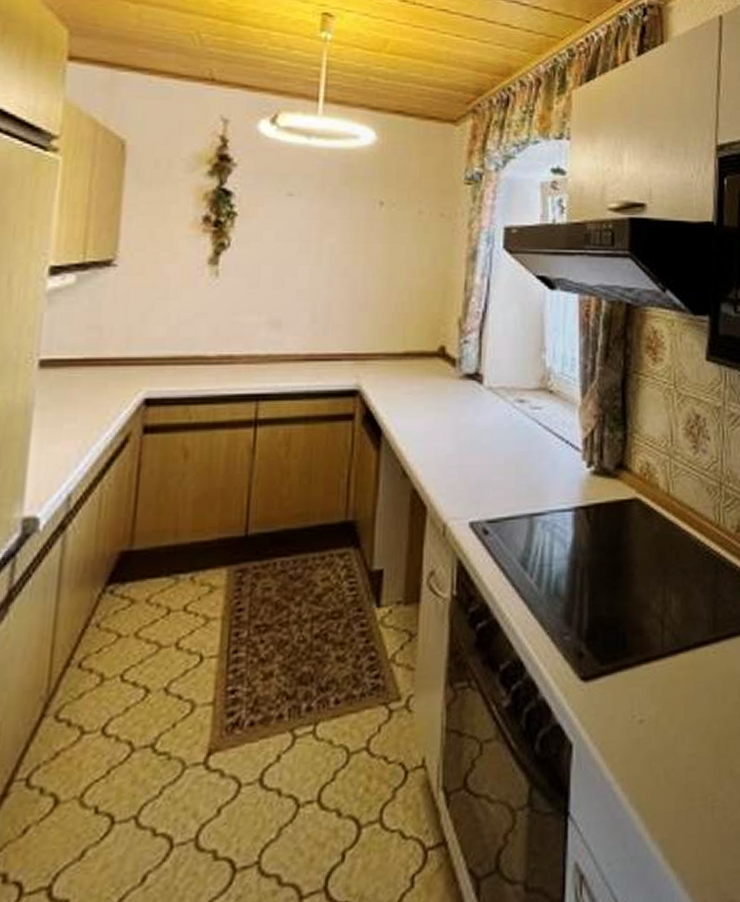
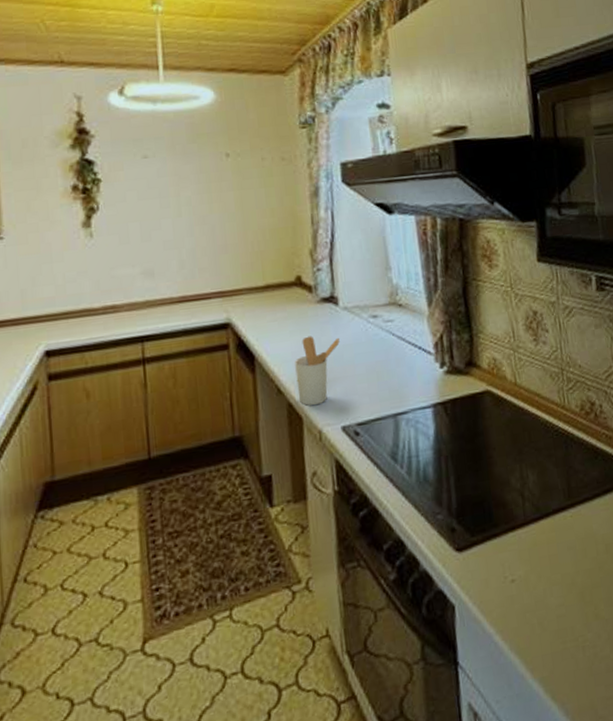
utensil holder: none [425,415,479,495] -> present [295,336,340,406]

